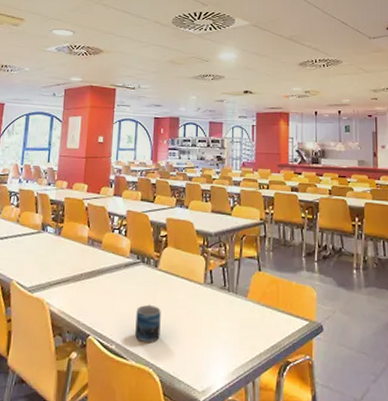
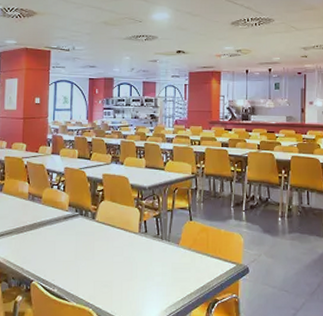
mug: present [135,304,161,343] -> none [75,252,99,286]

